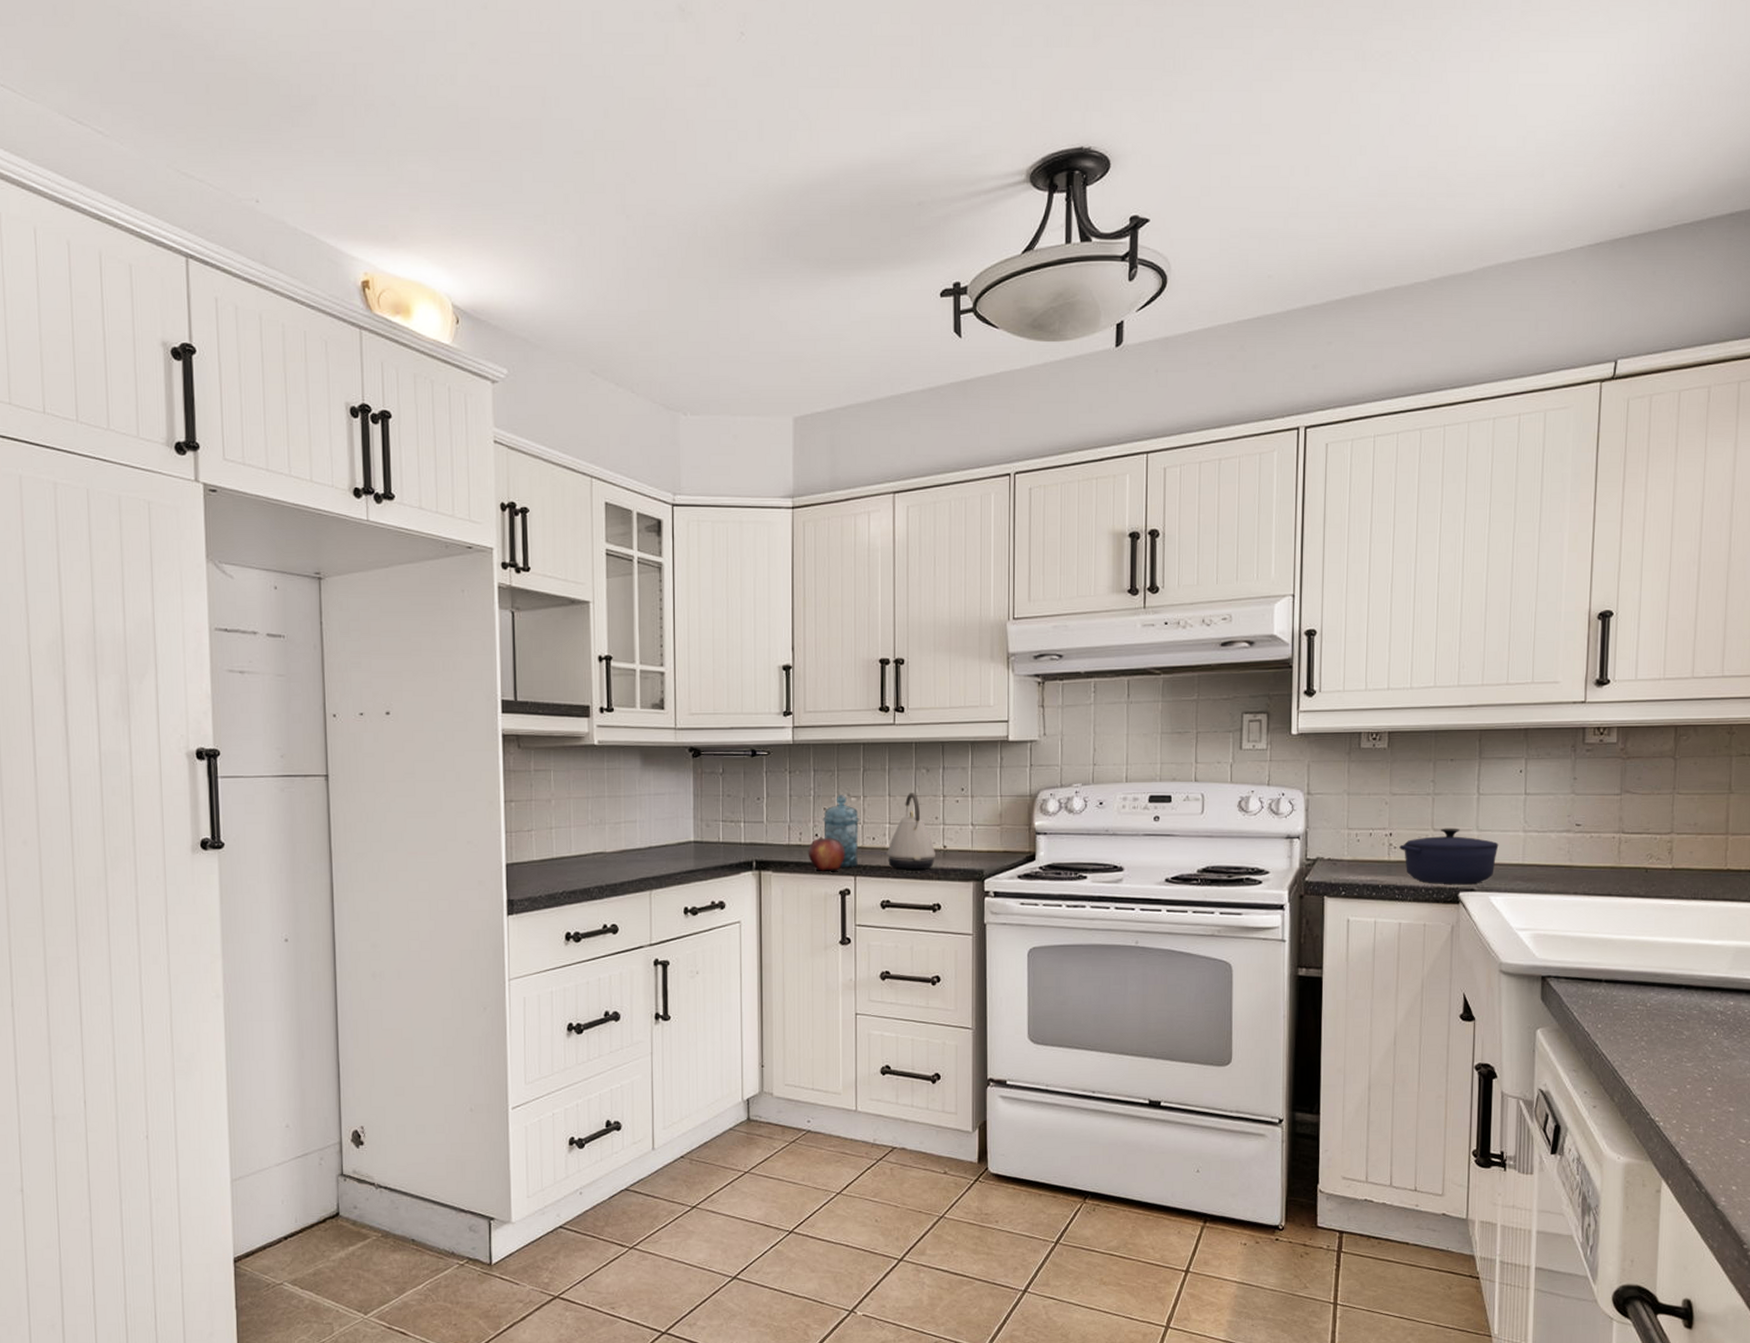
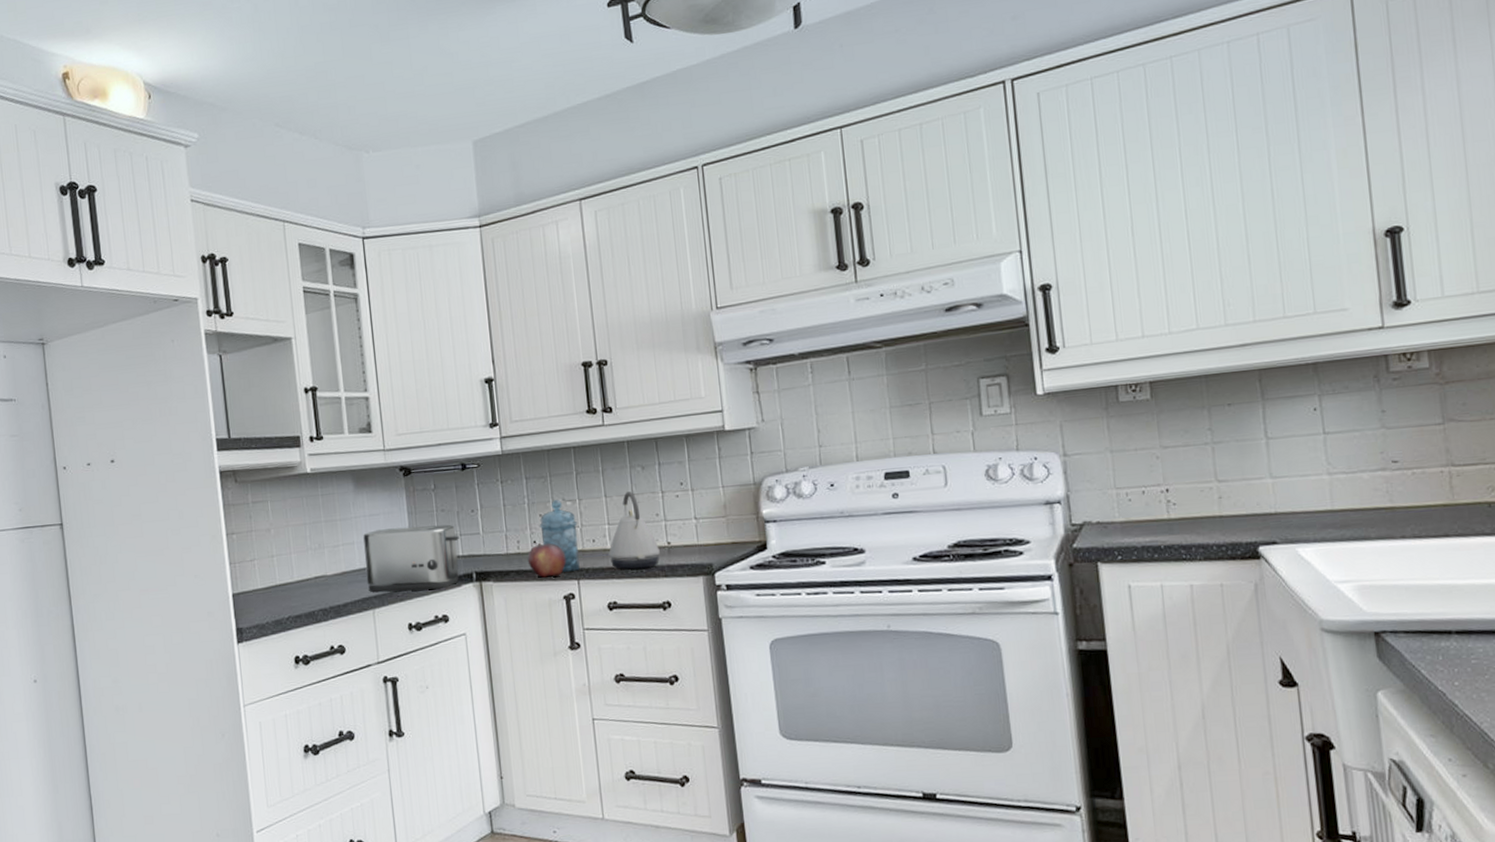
toaster: none [645,809,744,877] -> present [363,524,460,593]
cooking pot: present [1399,828,1499,885] -> none [1179,477,1300,540]

